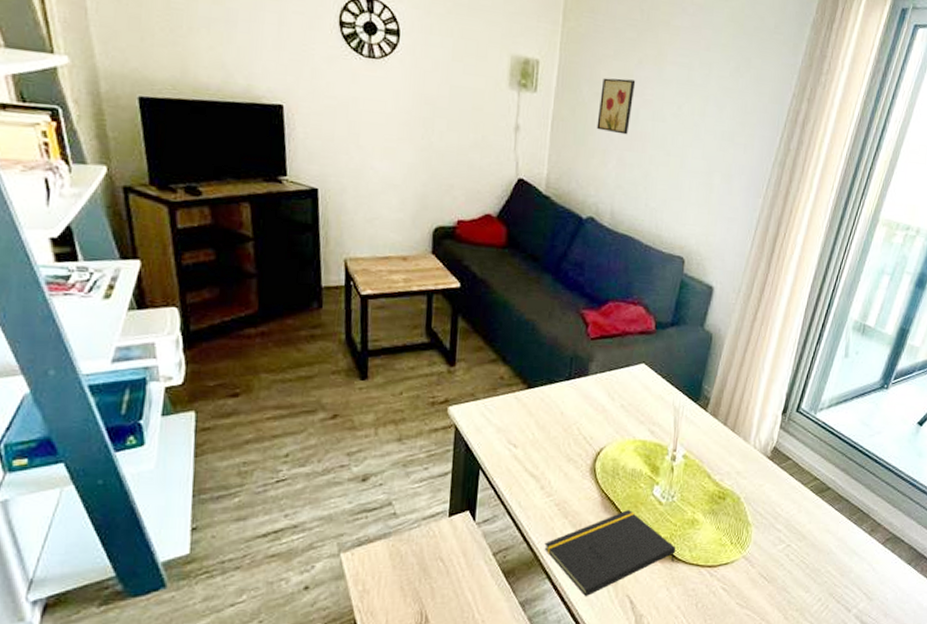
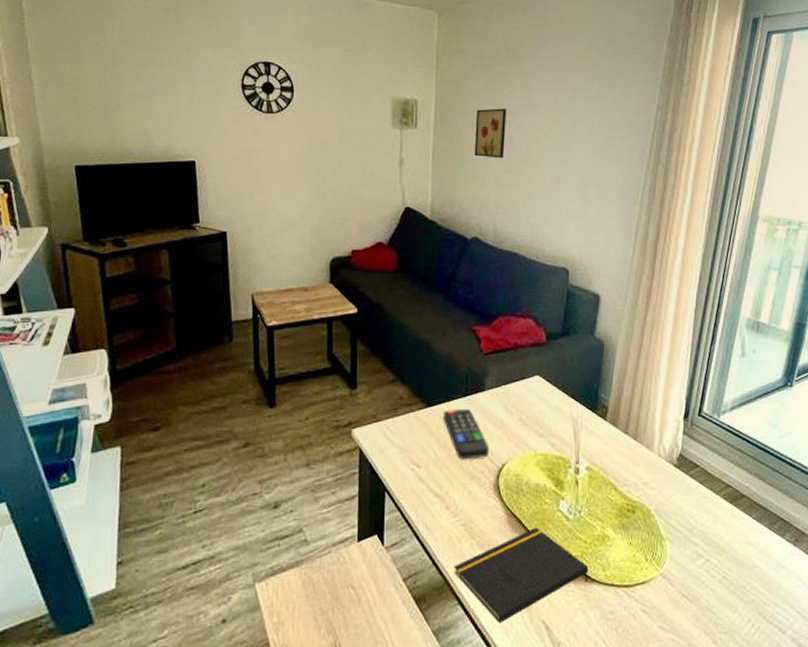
remote control: none [544,392,589,442] -> present [444,409,490,460]

